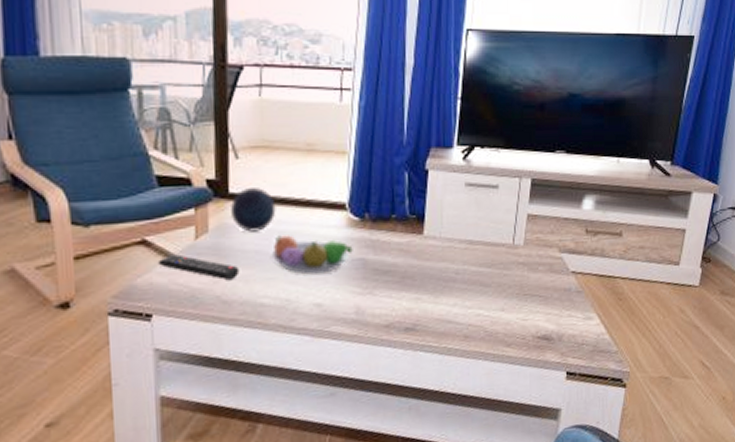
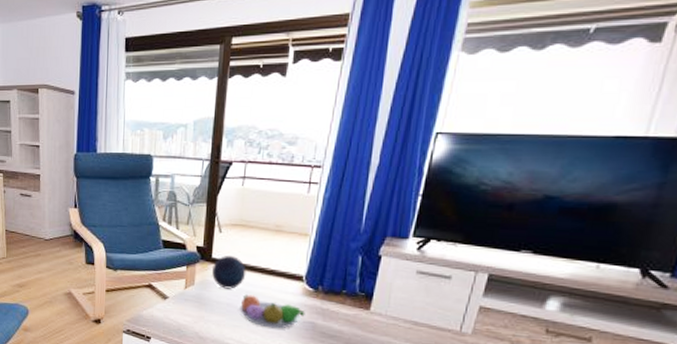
remote control: present [157,254,240,281] -> none [158,297,214,323]

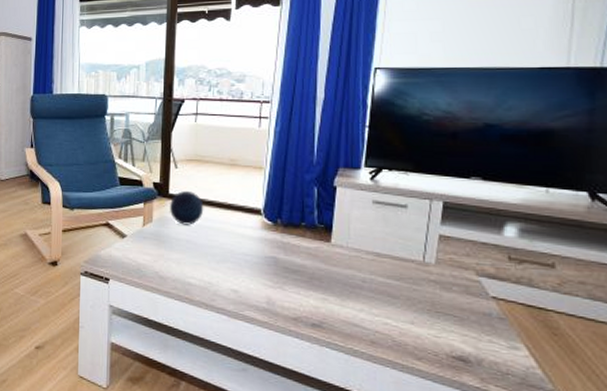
fruit bowl: present [238,294,305,329] -> none [198,230,266,265]

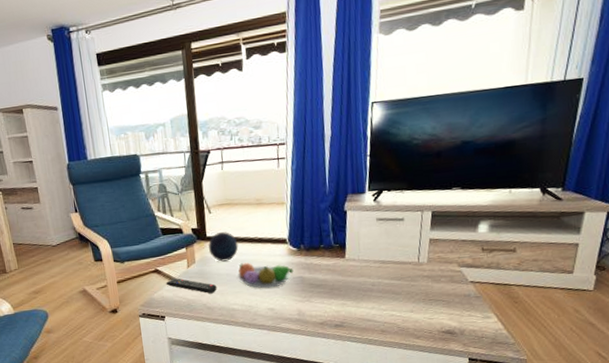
remote control: none [116,236,174,261] -> present [166,278,217,294]
fruit bowl: none [198,230,266,265] -> present [237,262,294,289]

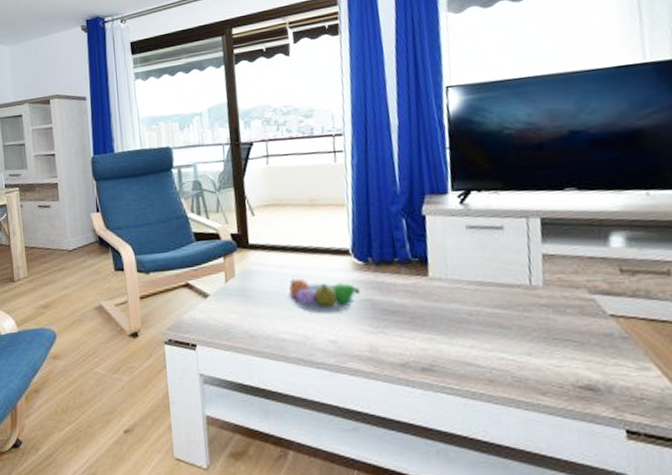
remote control: present [166,278,217,294] -> none [198,295,262,318]
decorative orb: present [207,232,239,262] -> none [250,239,289,276]

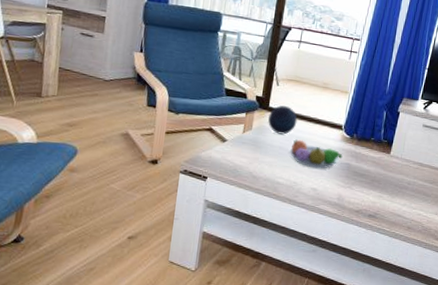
decorative orb: none [250,239,289,276] -> present [268,106,298,135]

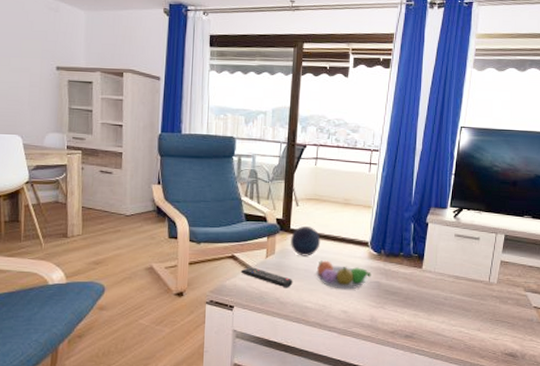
remote control: none [217,140,268,164] -> present [240,267,293,288]

